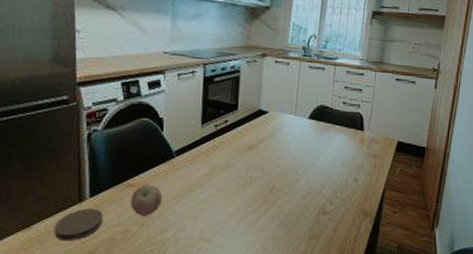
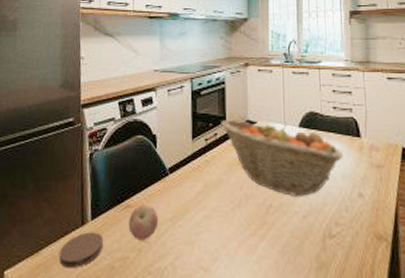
fruit basket: none [232,107,346,180] -> present [221,119,344,196]

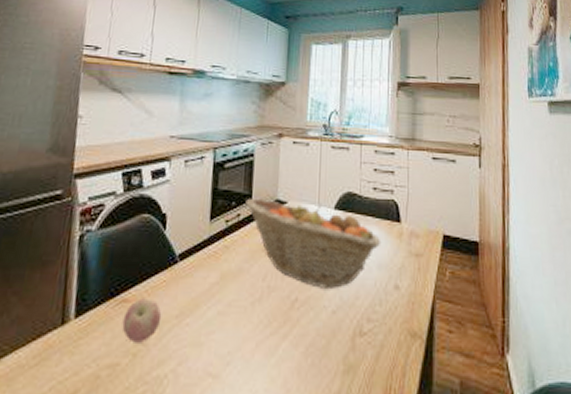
coaster: present [59,232,104,269] -> none [26,333,90,380]

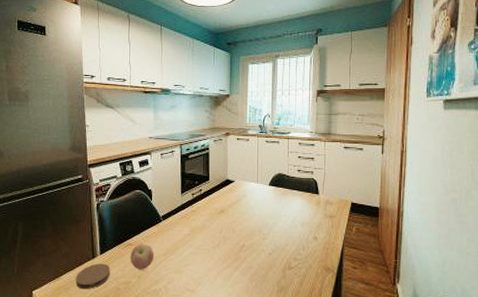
coaster: none [26,333,90,380] -> present [75,263,111,290]
fruit basket: present [245,198,381,288] -> none [205,178,304,239]

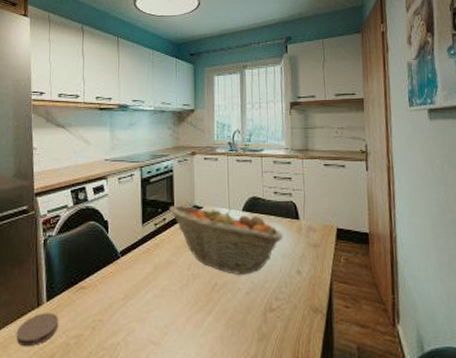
apple: present [130,243,154,270] -> none [82,286,111,319]
fruit basket: none [205,178,304,239] -> present [169,205,284,275]

